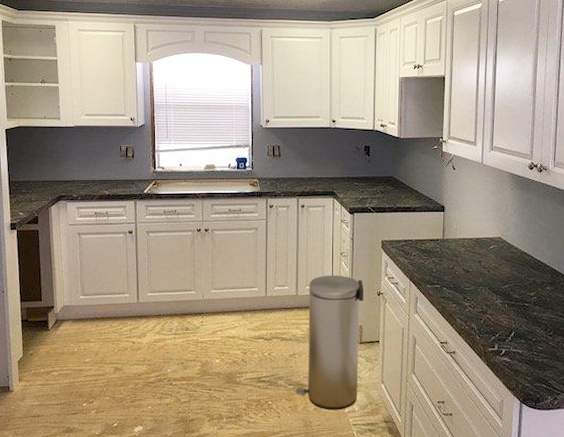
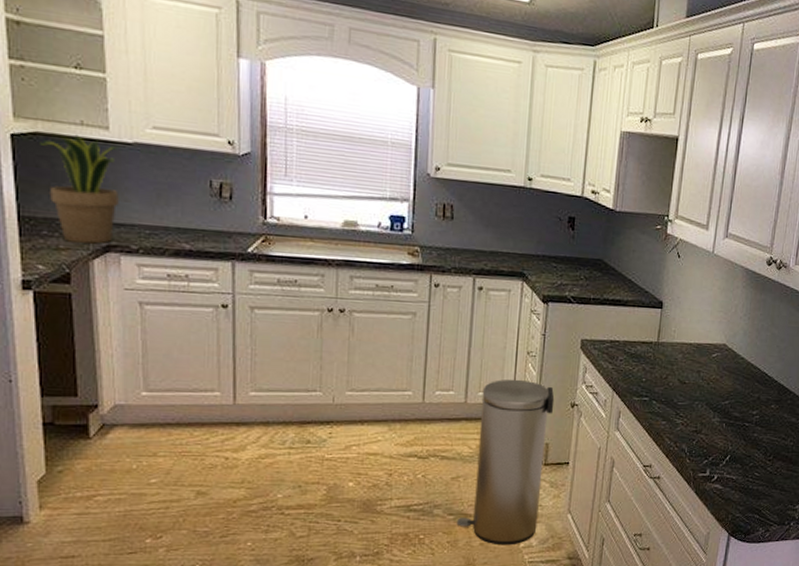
potted plant: none [21,125,66,196] -> present [40,134,119,244]

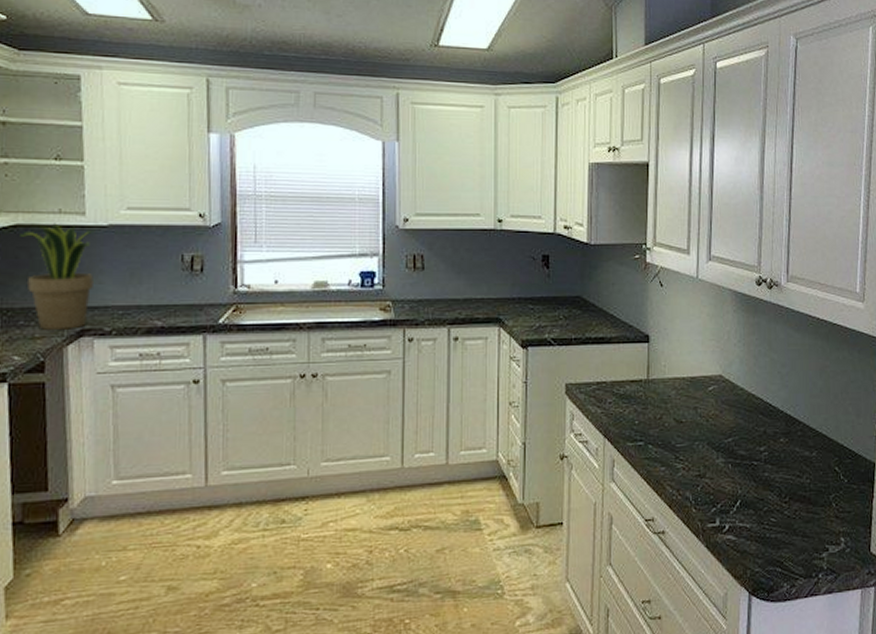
pedal bin: present [456,379,555,545] -> none [444,433,542,625]

